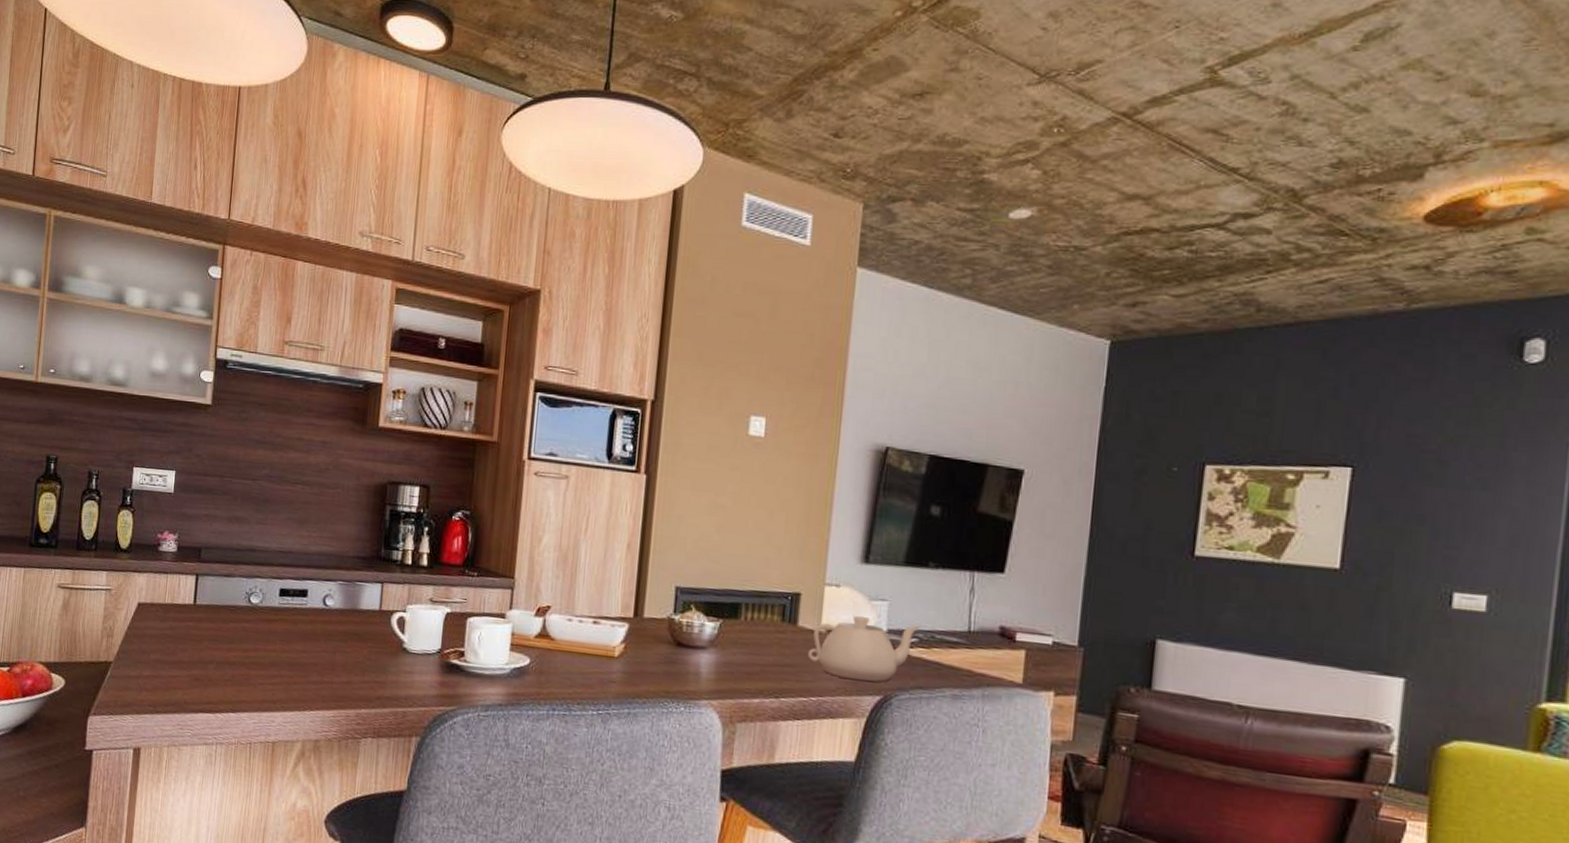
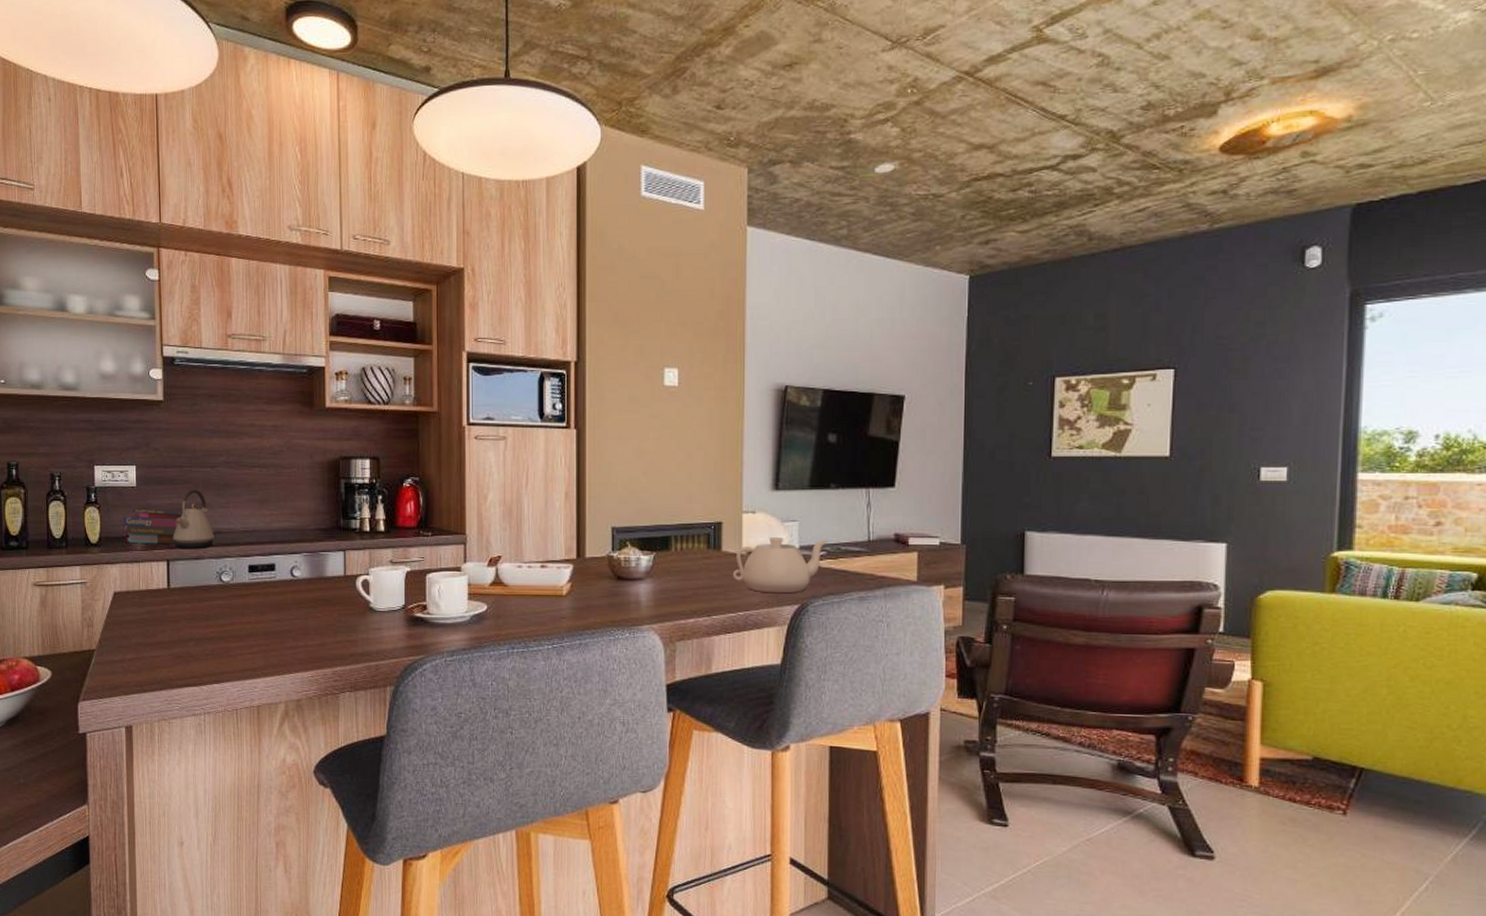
books: none [156,515,245,558] -> present [123,506,208,544]
kettle: none [204,501,248,567] -> present [173,489,214,550]

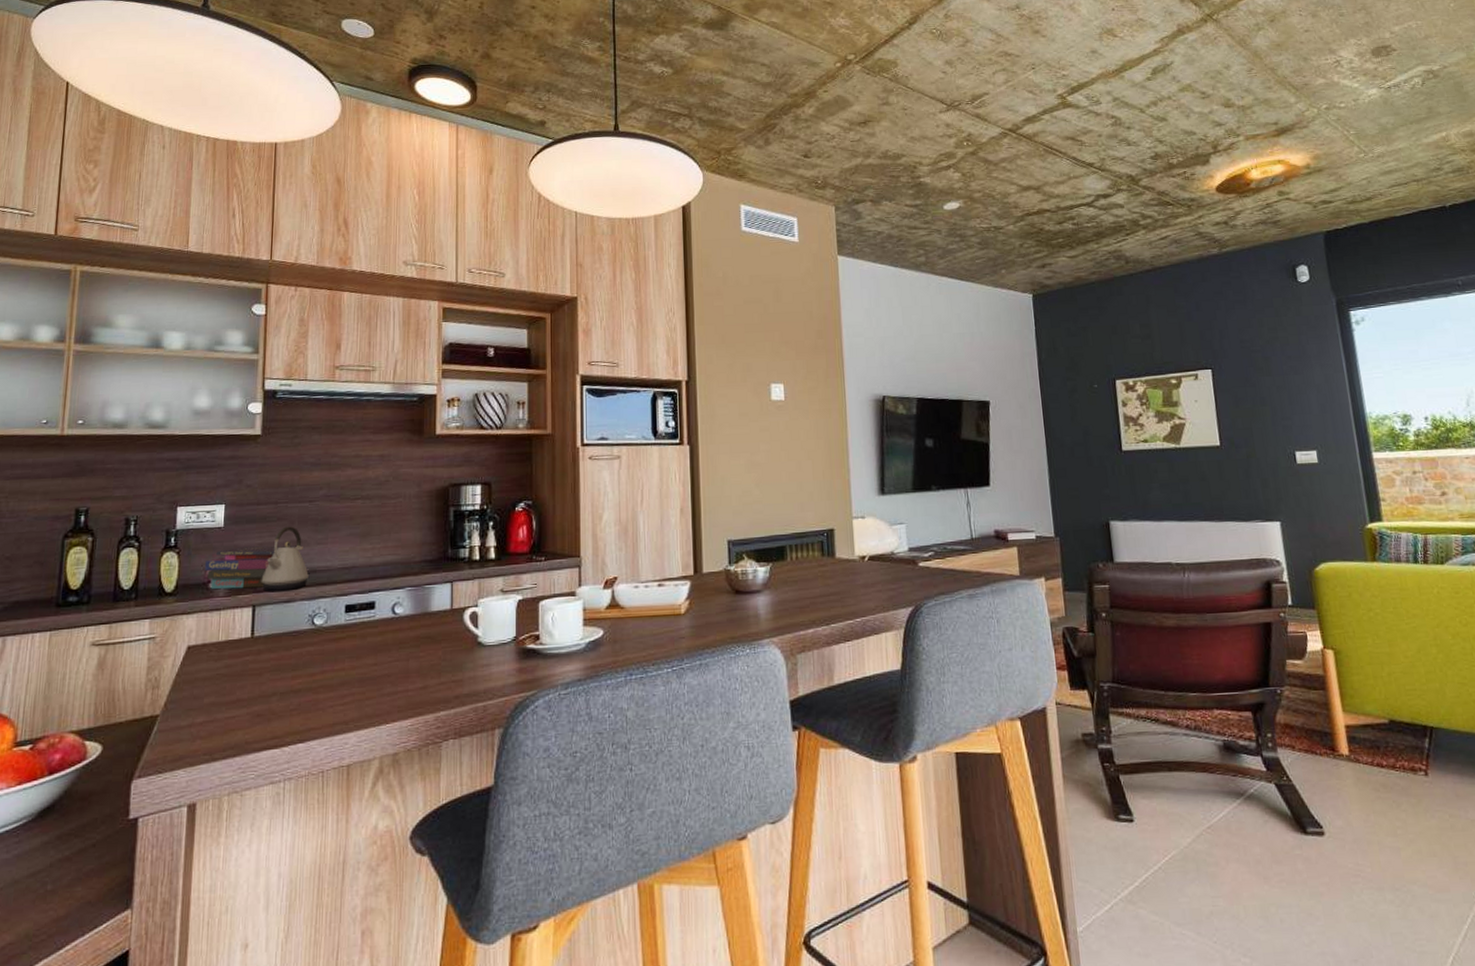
teapot: present [732,536,829,594] -> none [847,540,935,598]

